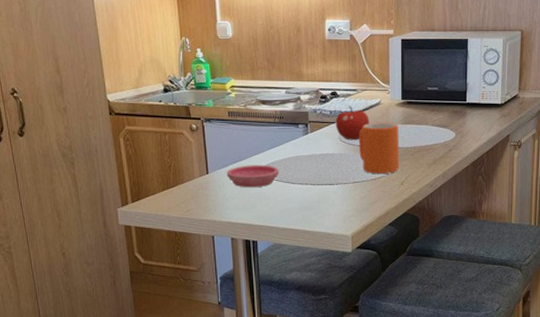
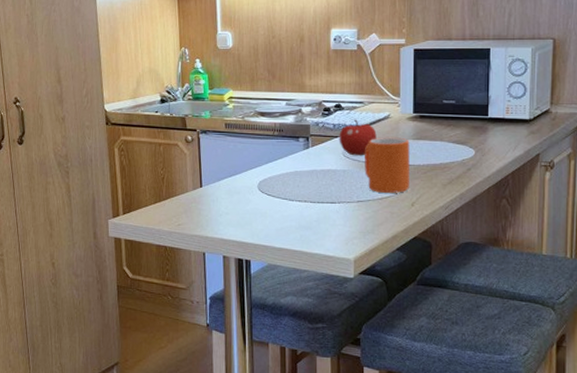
saucer: present [226,165,279,188] -> none [220,179,277,204]

